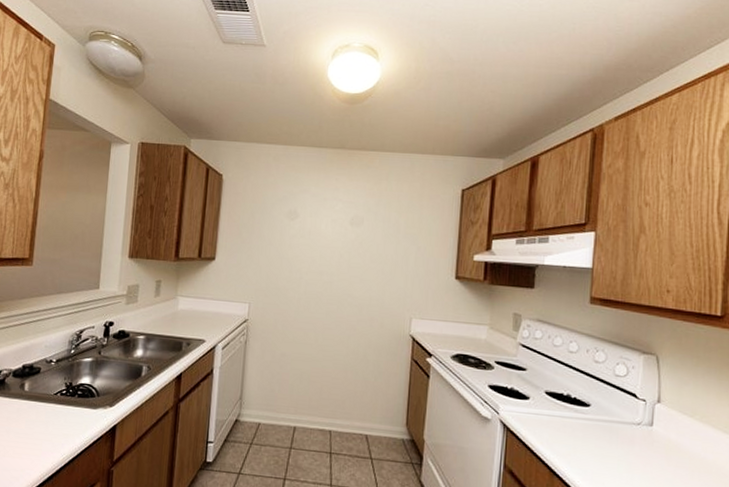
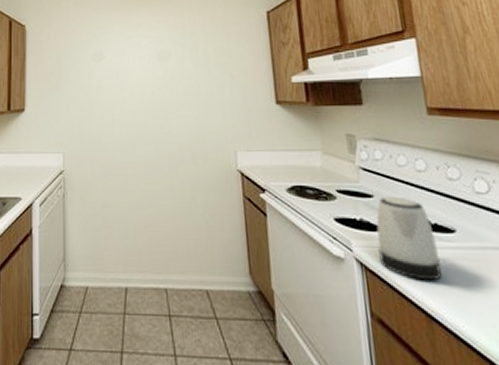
kettle: none [521,371,573,444] -> present [376,196,442,281]

